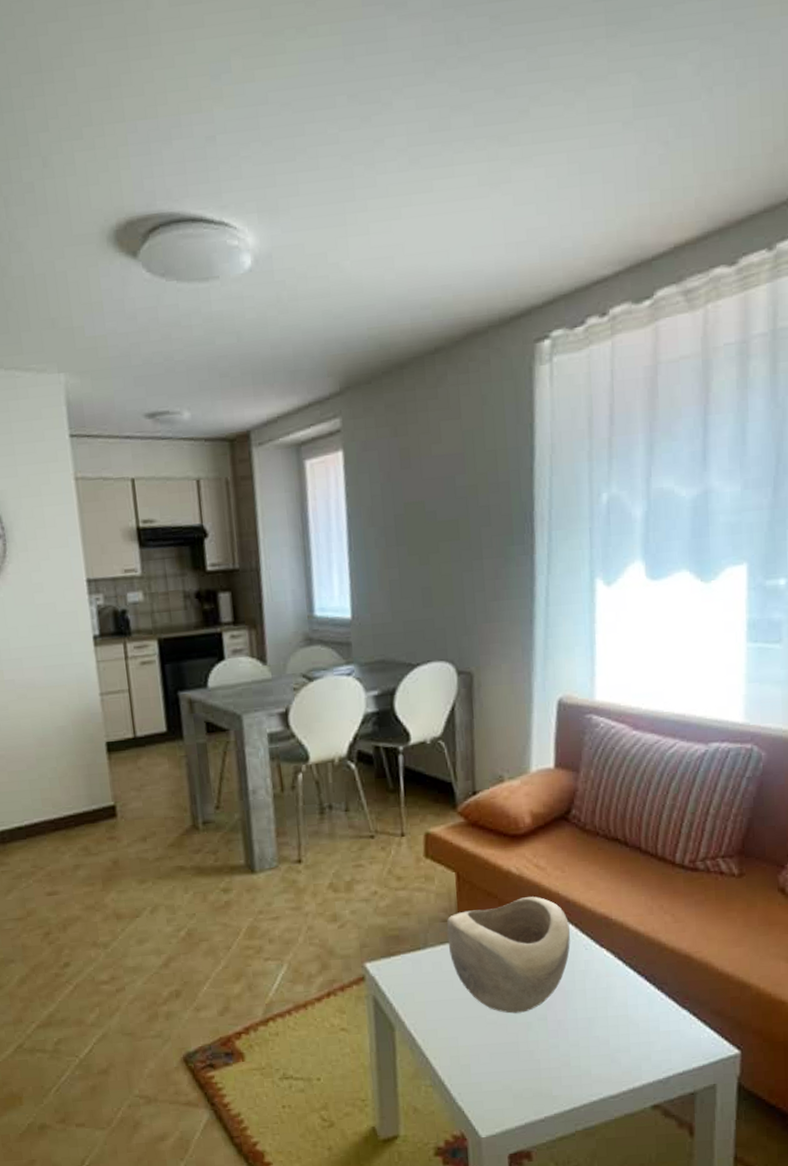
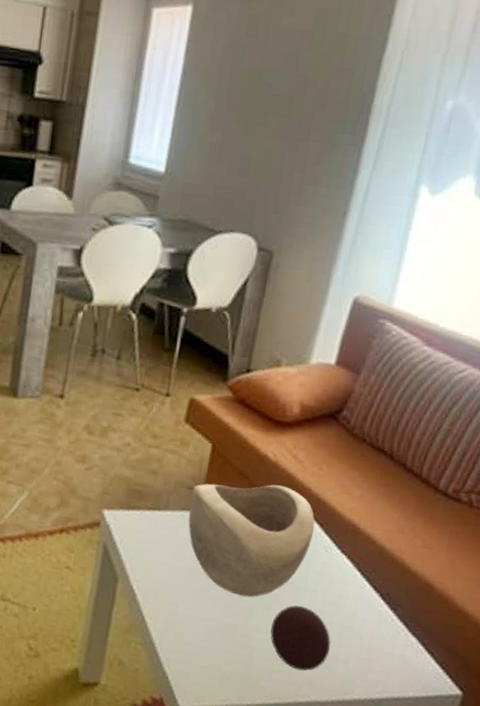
decorative ball: none [551,1008,611,1071] -> present [270,605,331,671]

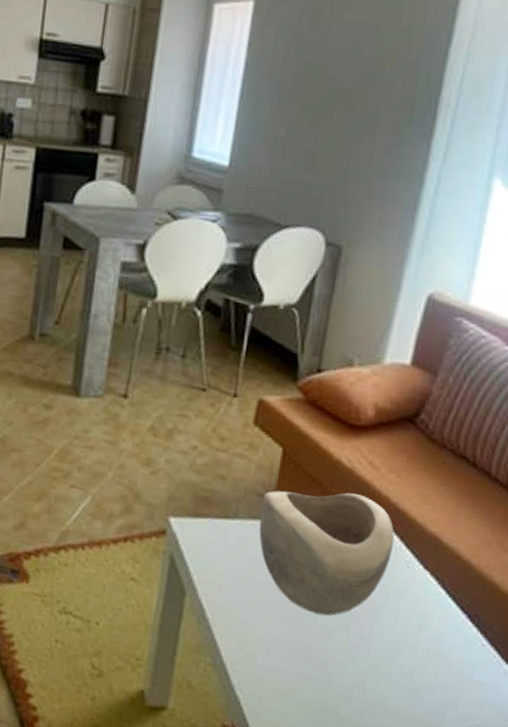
decorative ball: present [270,605,331,671] -> none [350,625,416,700]

